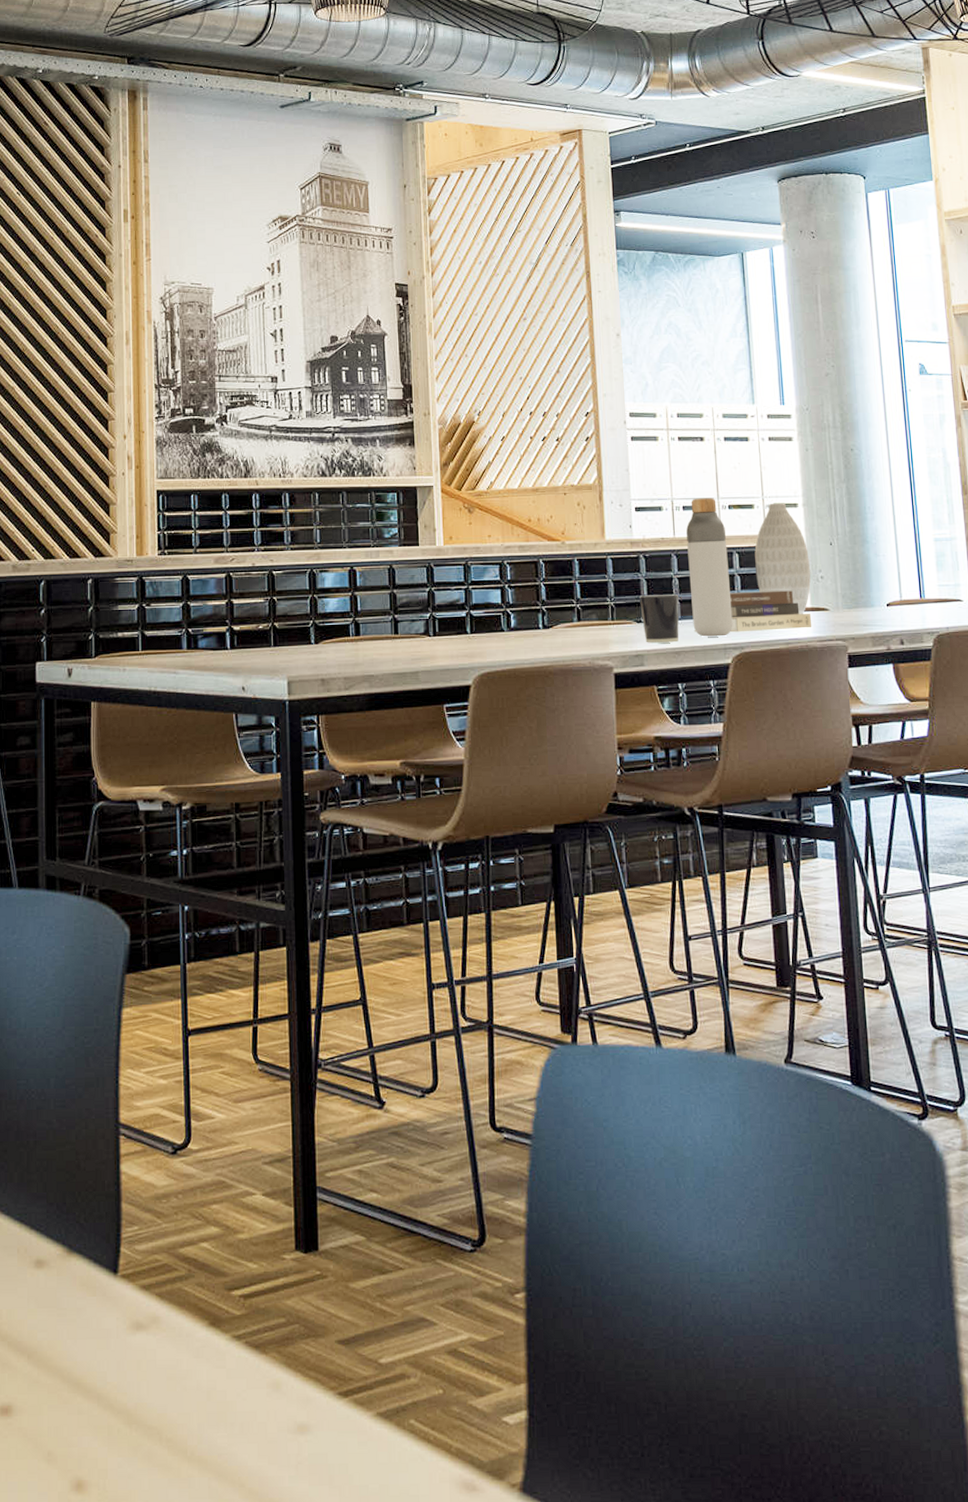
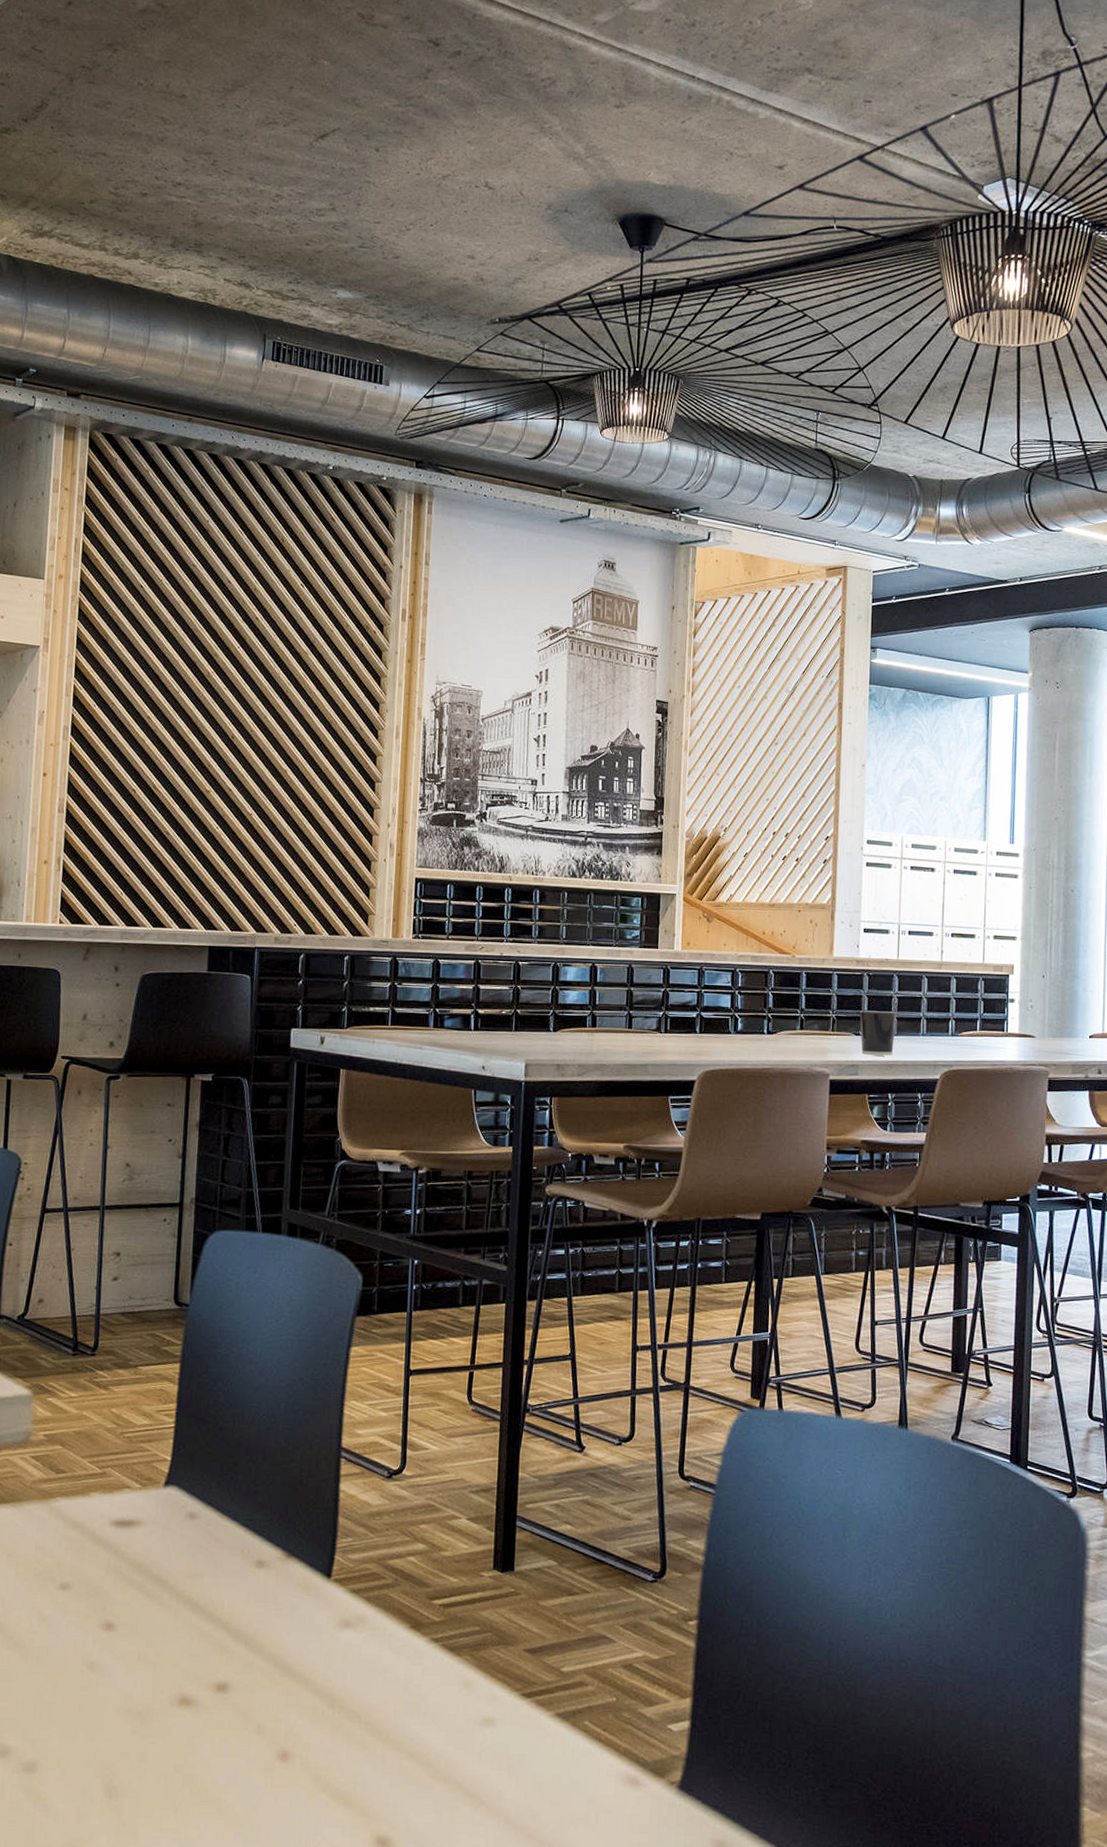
bottle: present [686,497,733,637] -> none [907,924,947,1054]
books: present [694,590,812,633] -> none [908,1014,1018,1053]
vase: present [754,503,811,614] -> none [970,934,1022,1039]

